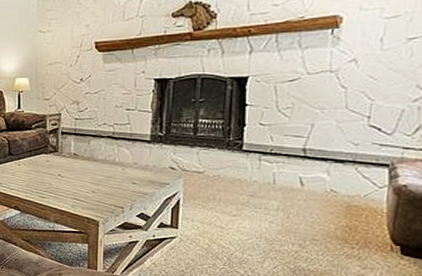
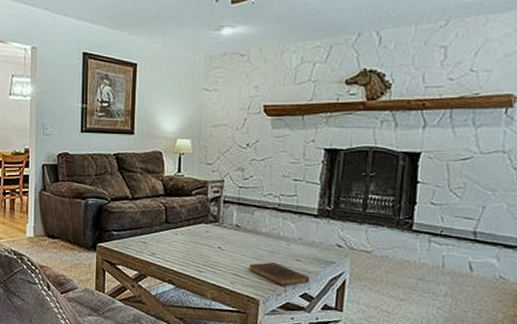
book: none [88,186,146,208] -> present [249,262,310,286]

